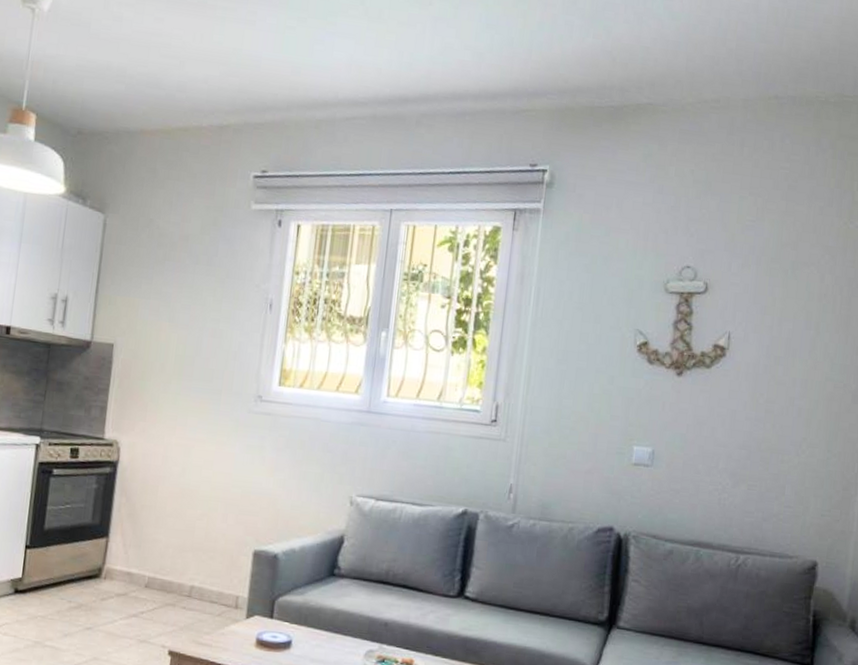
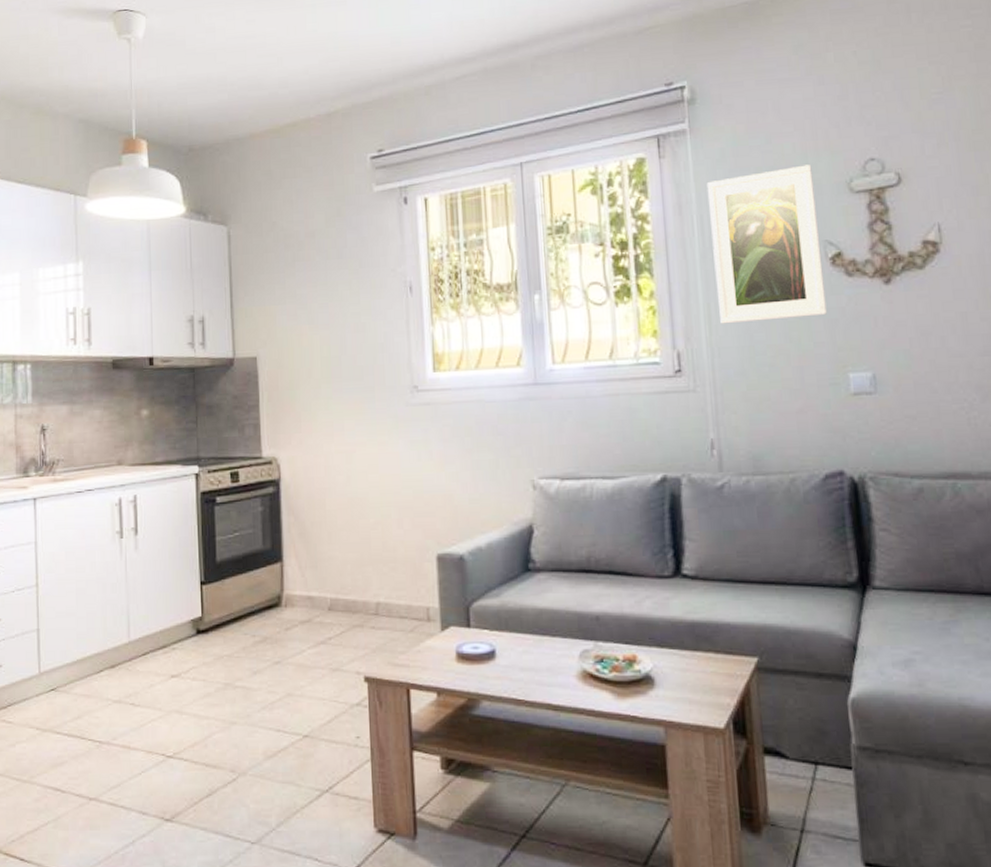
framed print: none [537,259,638,394] -> present [706,164,827,324]

